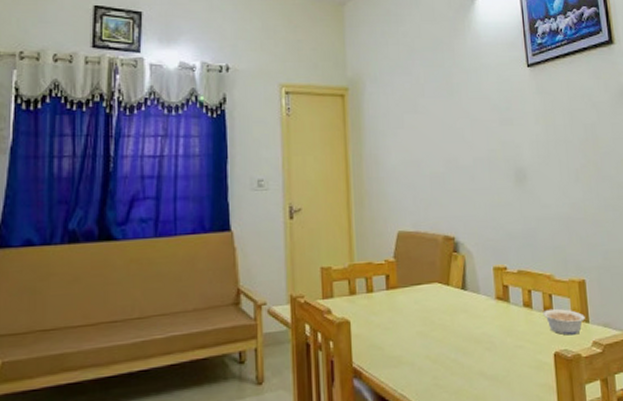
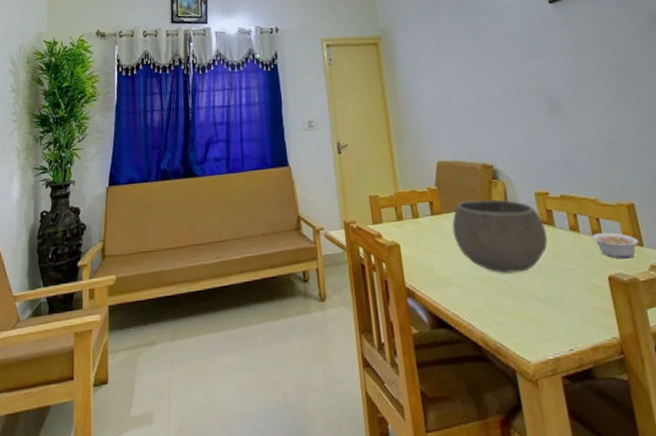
bowl: none [407,273,502,351] -> present [452,199,548,273]

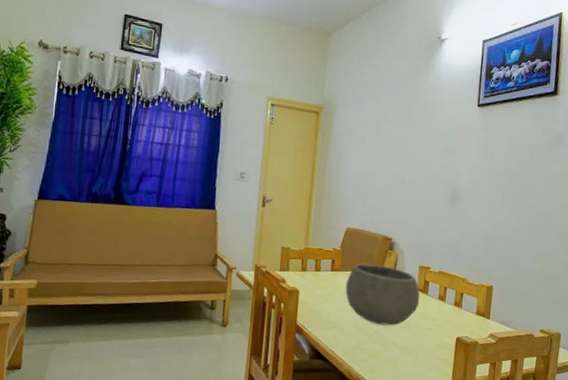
legume: present [591,232,639,259] -> none [453,304,487,327]

